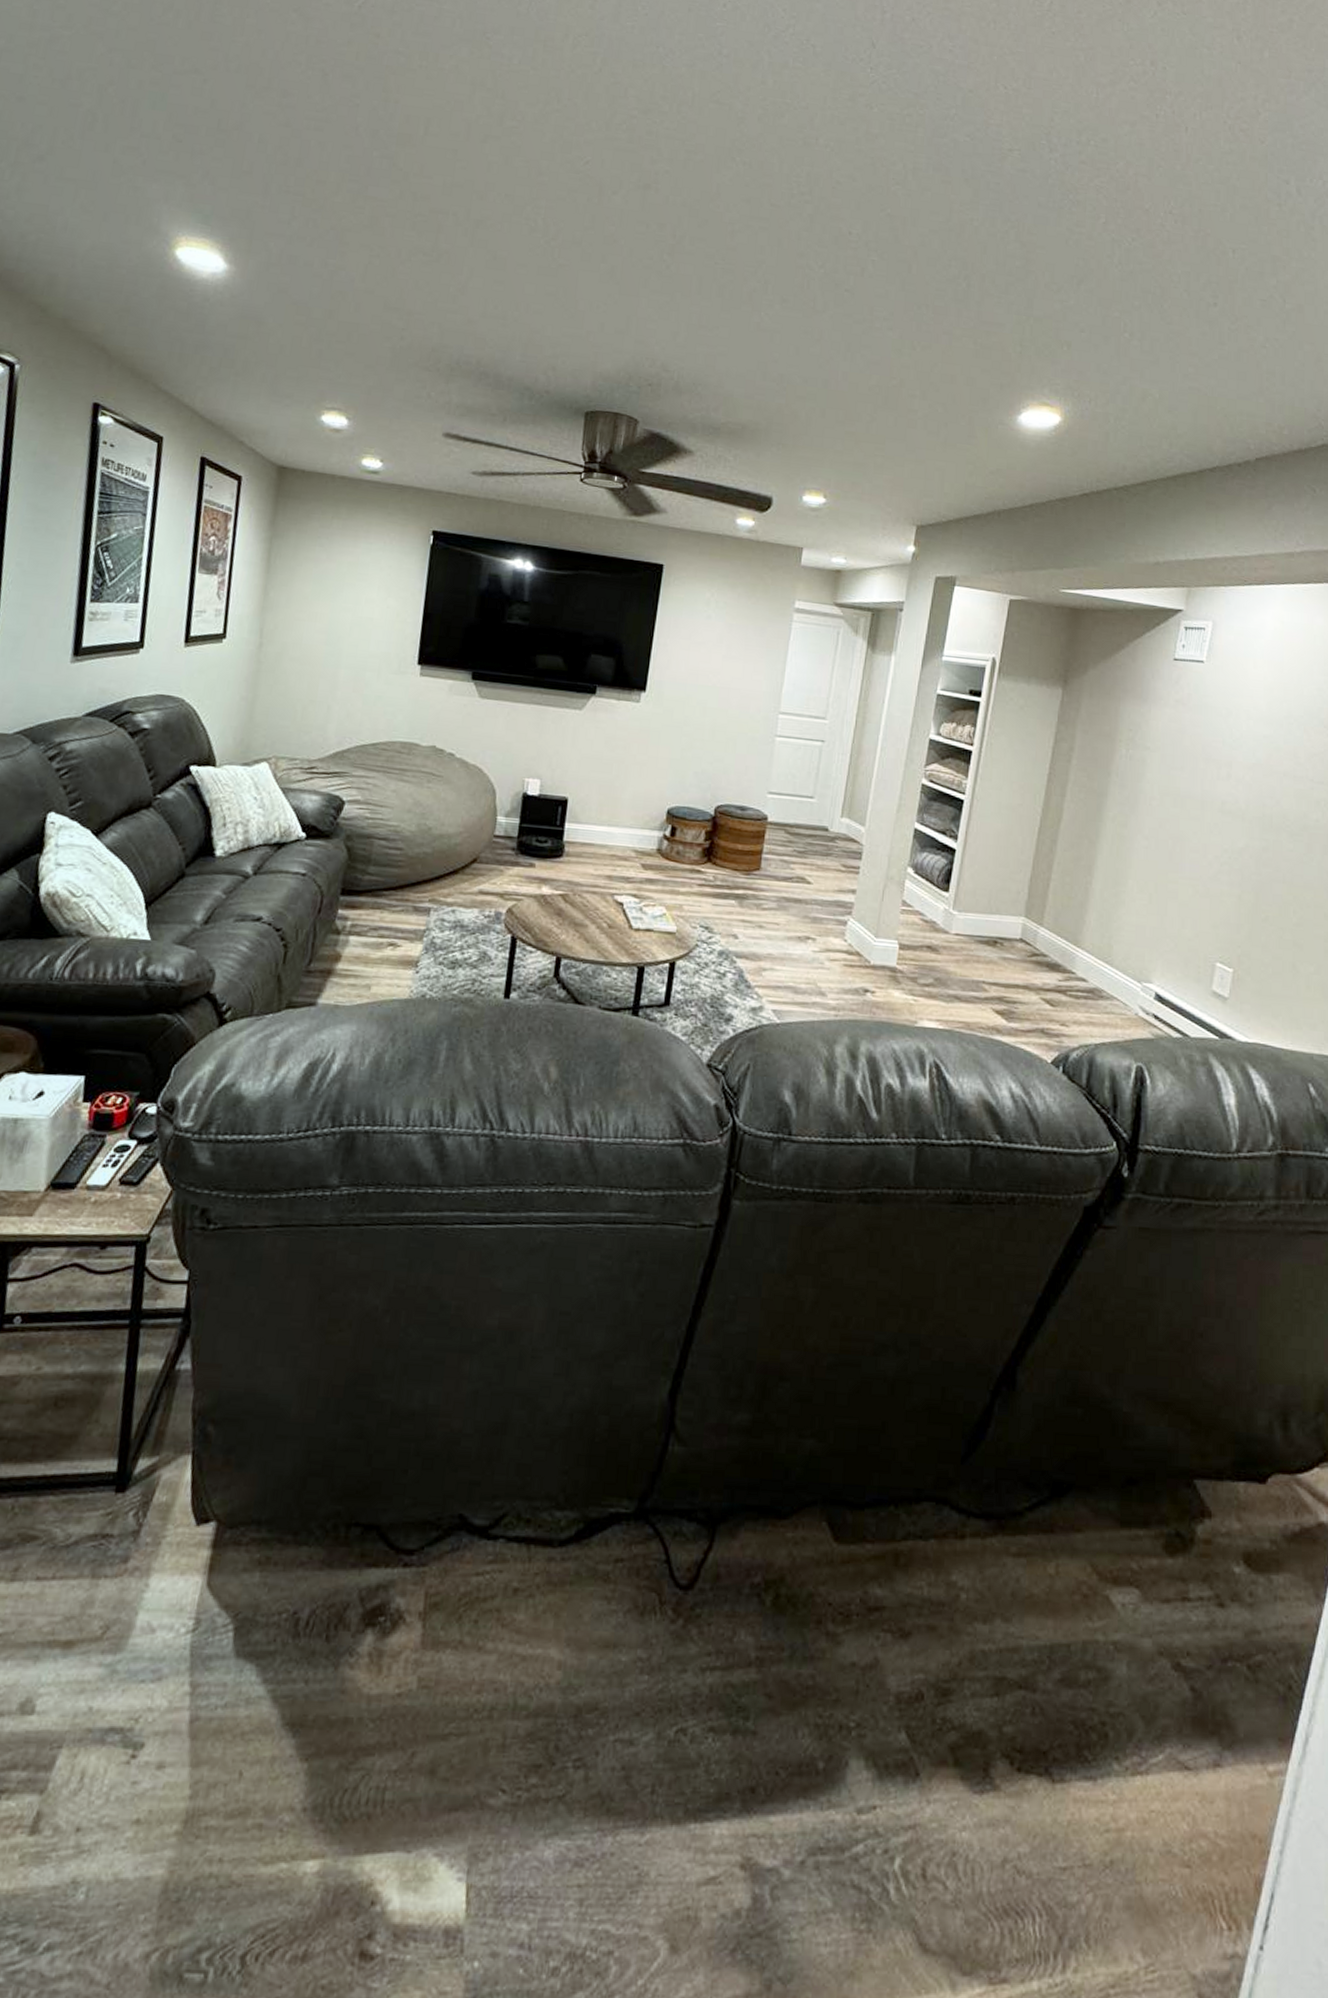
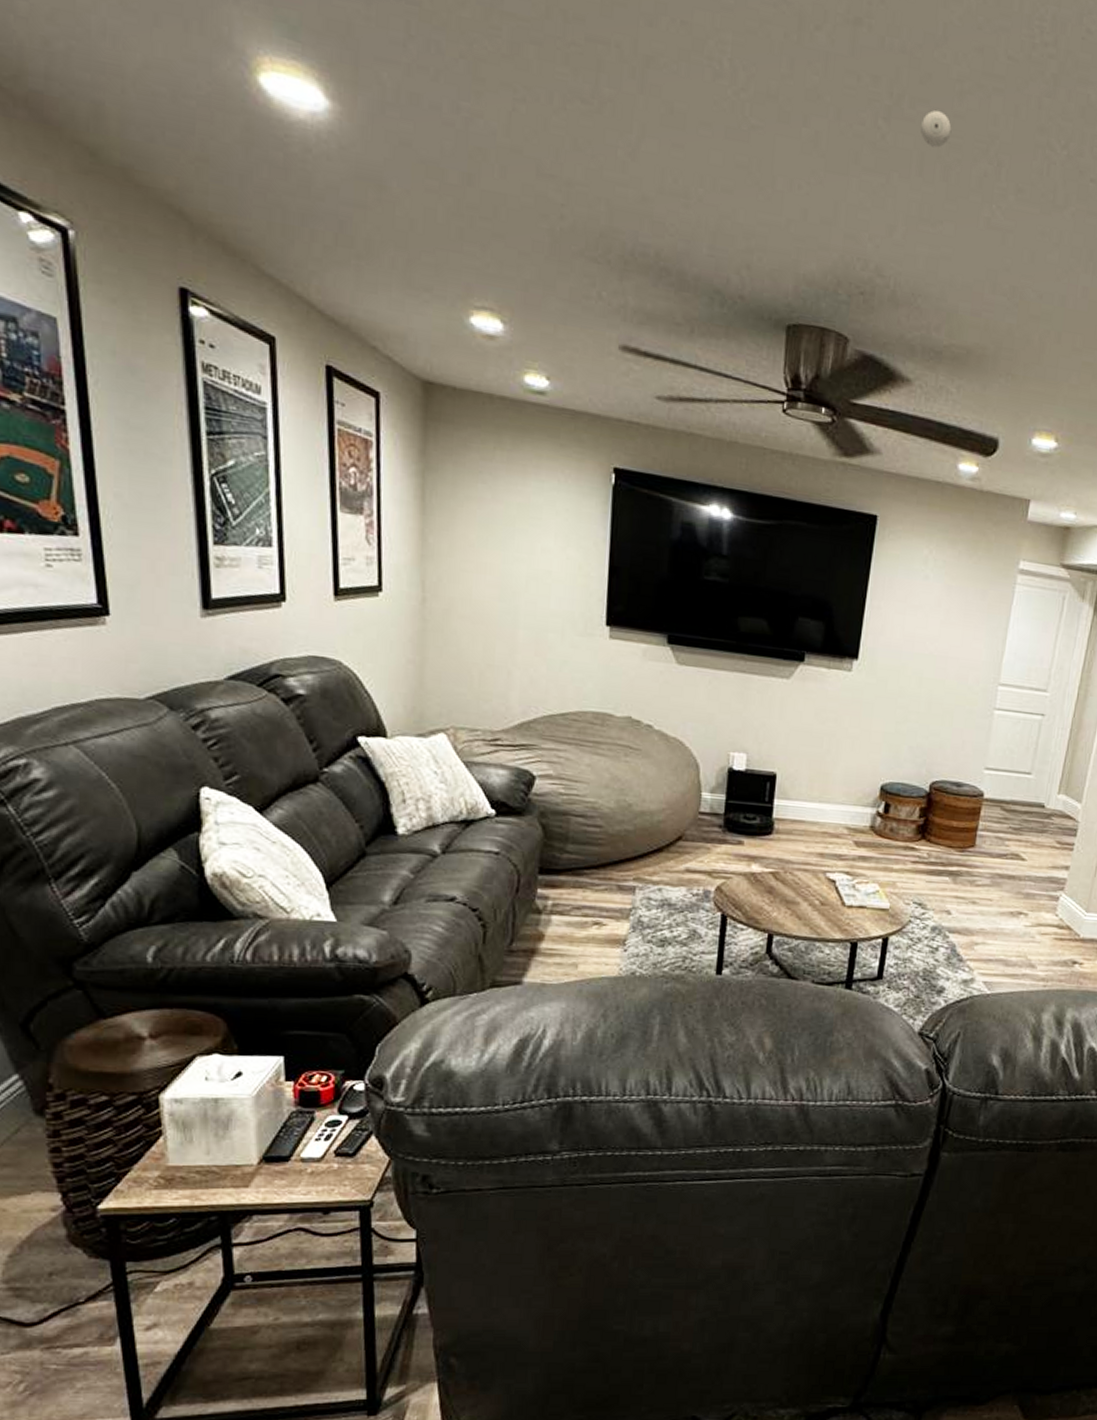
smoke detector: none [699,246,725,273] -> present [921,110,952,148]

